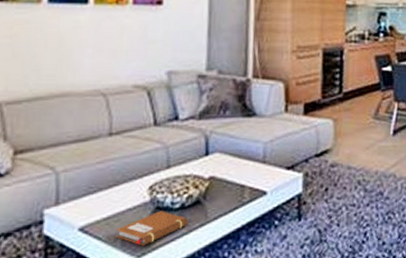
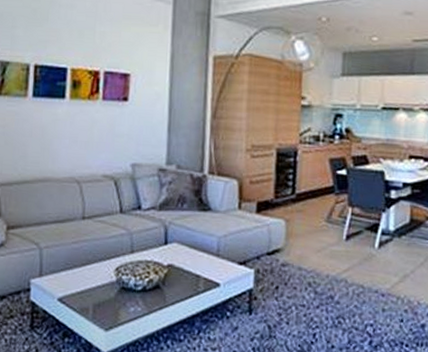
notebook: present [116,211,188,246] -> none [88,291,149,321]

